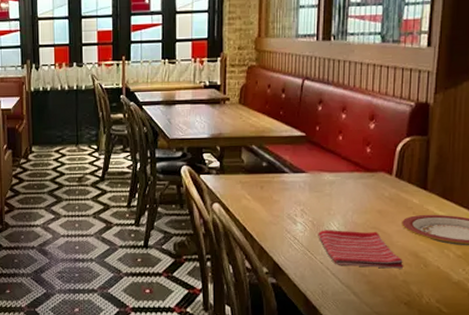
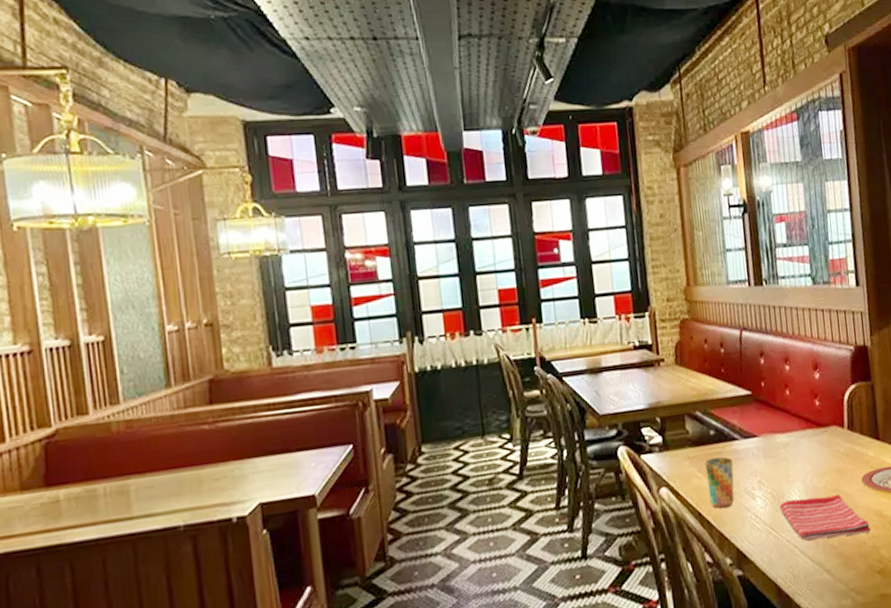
cup: none [254,185,279,227] -> present [704,457,735,509]

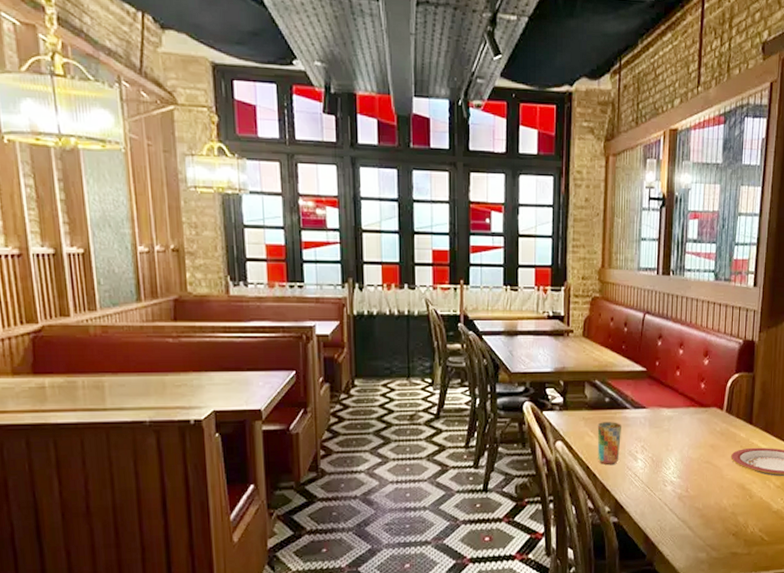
dish towel: present [779,493,871,540] -> none [657,465,733,502]

